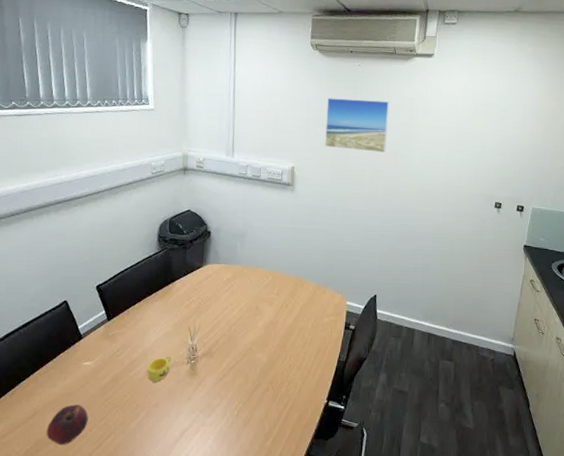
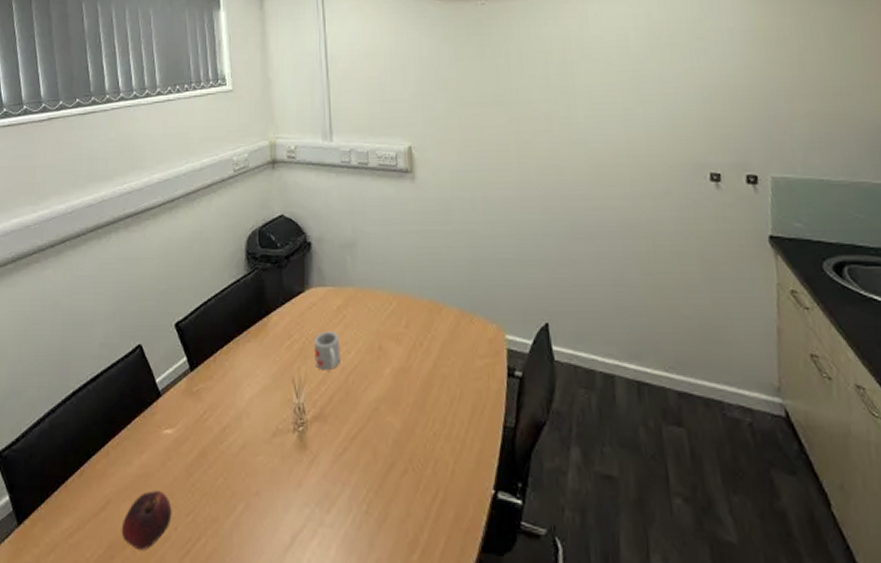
cup: present [147,355,171,381] -> none [243,419,273,458]
mug: none [207,295,227,323] -> present [314,330,341,371]
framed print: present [325,98,390,153] -> none [446,46,535,117]

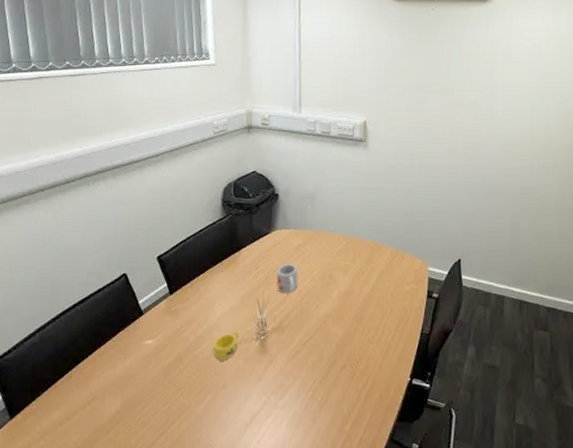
fruit: present [121,491,172,551] -> none [105,388,151,433]
cup: none [243,419,273,458] -> present [213,331,239,360]

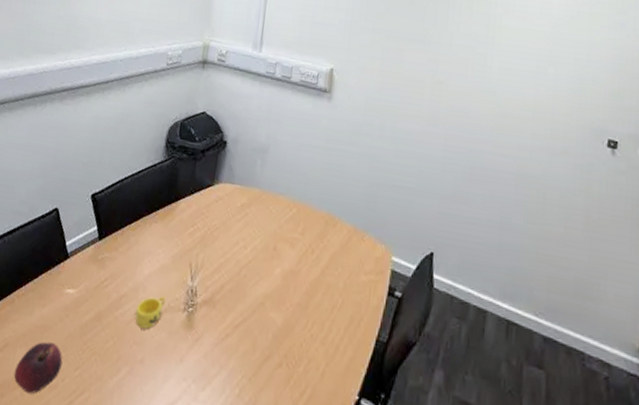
fruit: none [105,388,151,433] -> present [13,341,63,395]
mug: present [277,263,298,294] -> none [213,224,239,261]

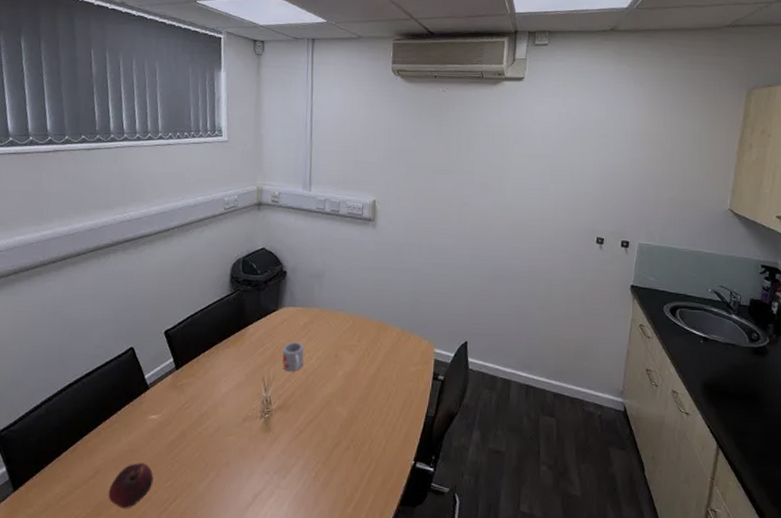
cup: present [135,296,166,329] -> none [217,408,244,438]
mug: none [213,224,239,261] -> present [282,341,304,372]

